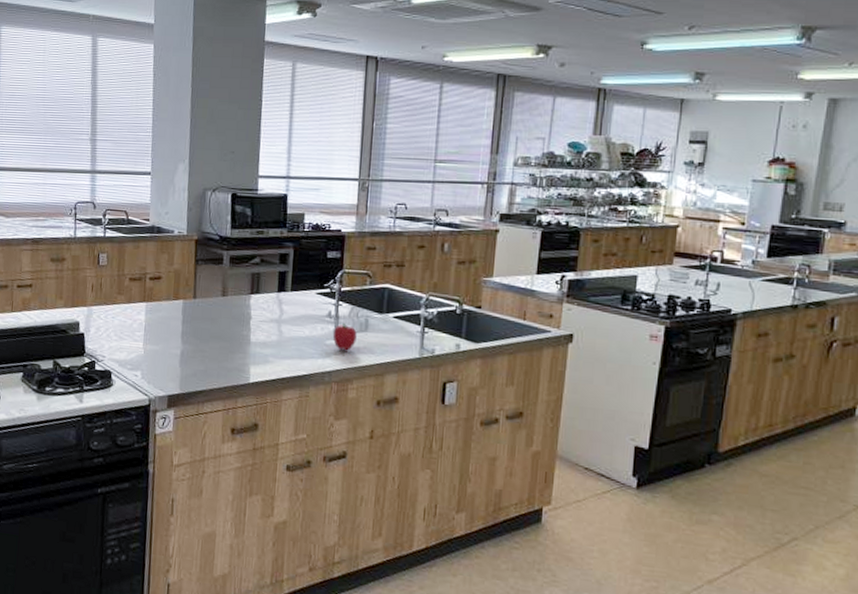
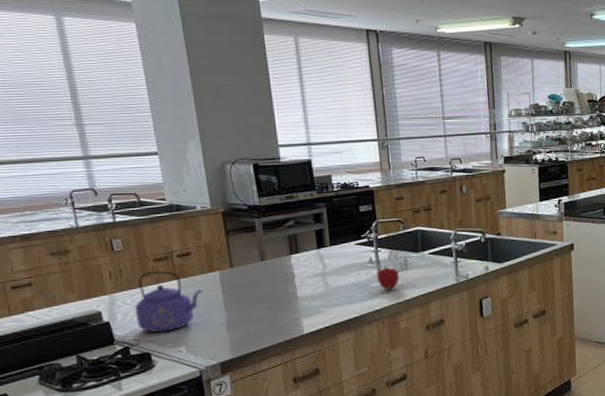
kettle: none [105,290,165,353] -> present [134,270,202,333]

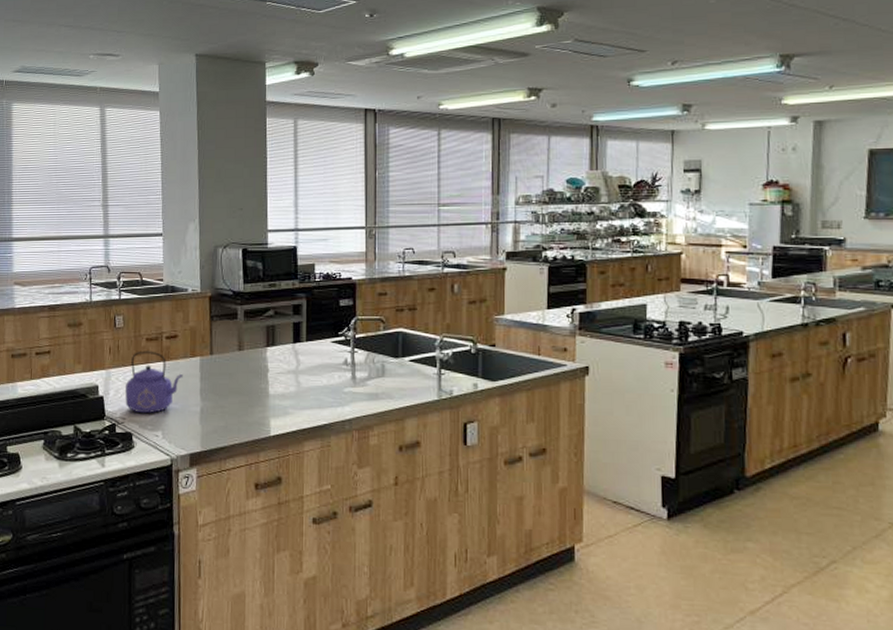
fruit: present [376,266,399,290] -> none [350,370,374,398]

